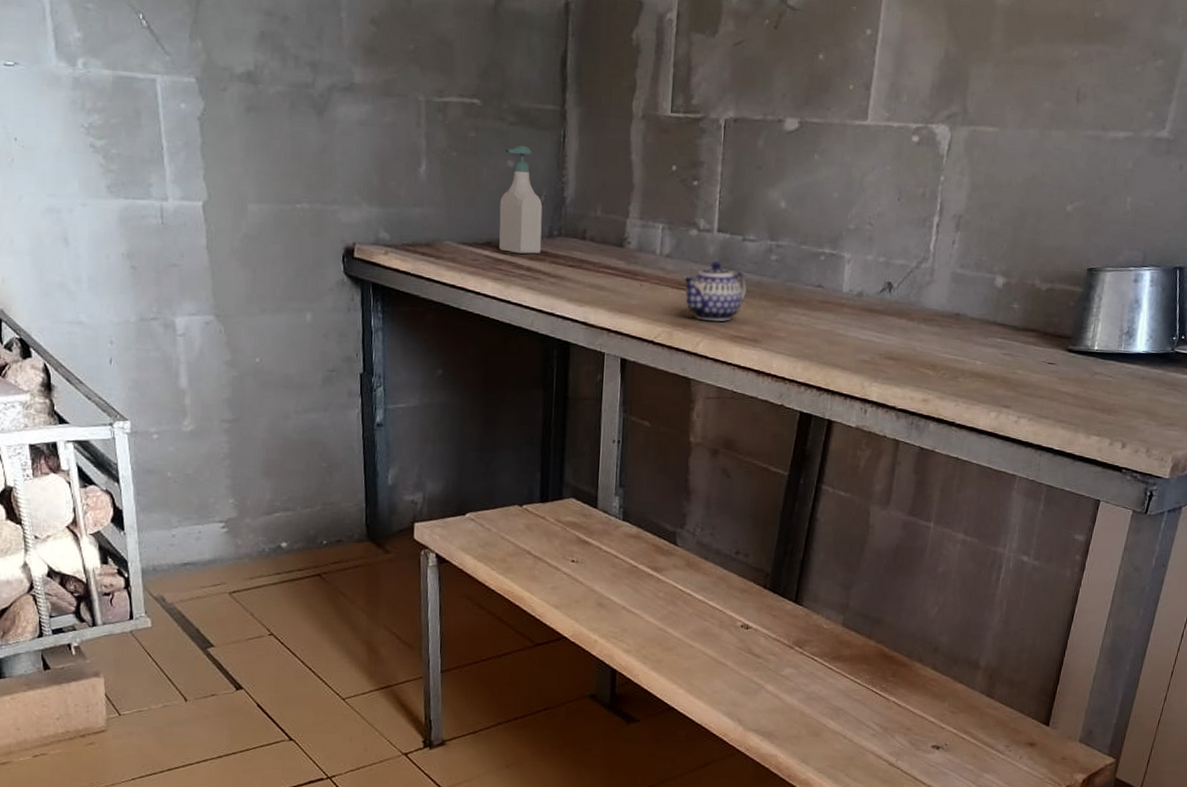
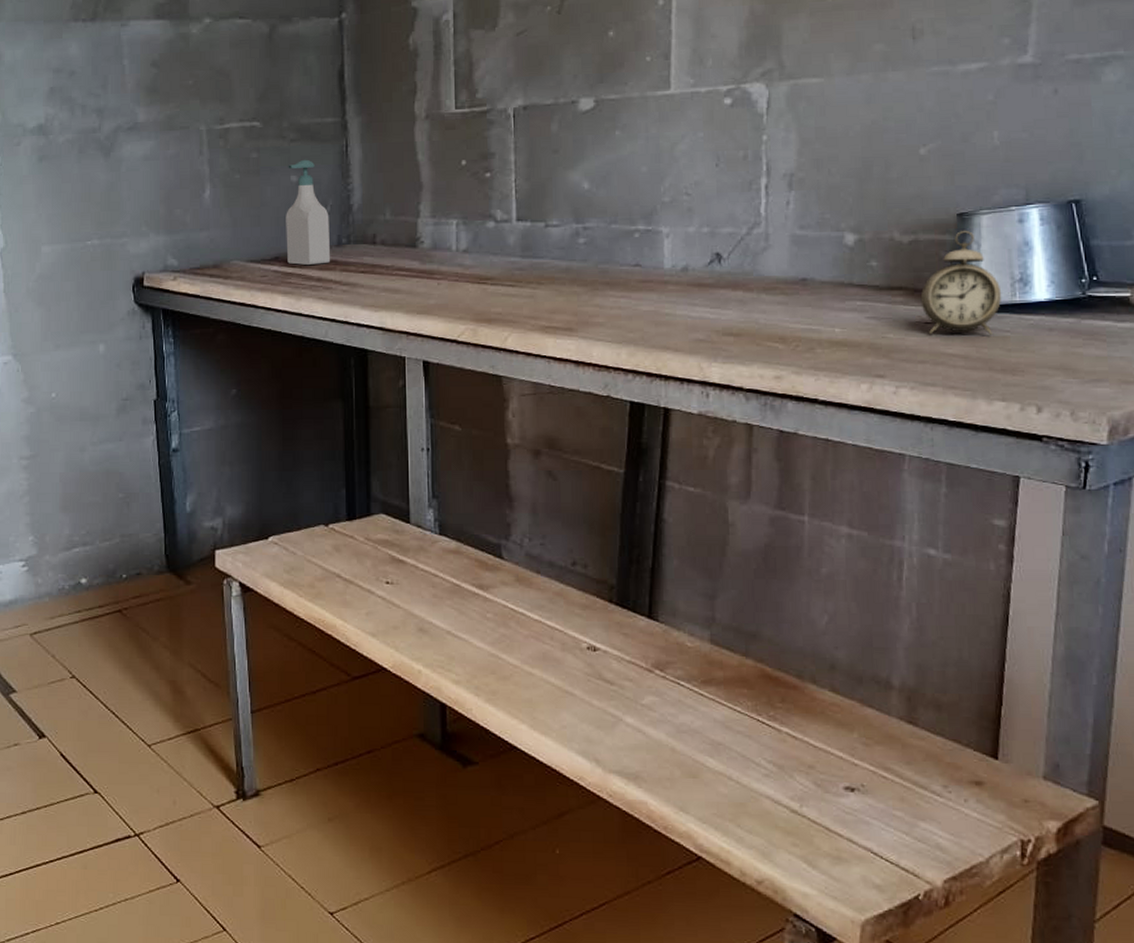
teapot: present [682,261,747,322] -> none [482,252,555,314]
alarm clock: none [1047,284,1112,379] -> present [920,231,1002,335]

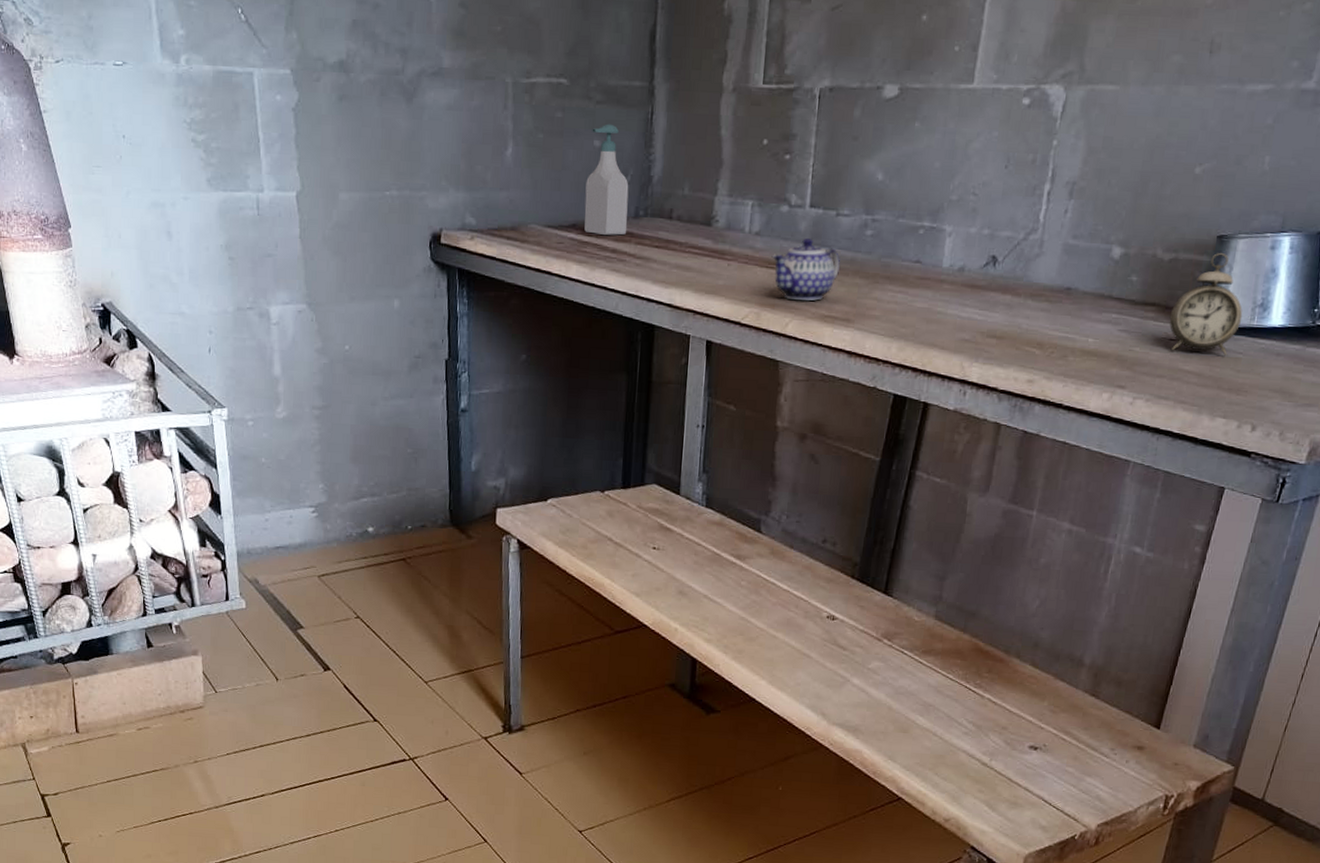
teapot: none [482,252,555,314] -> present [771,238,840,302]

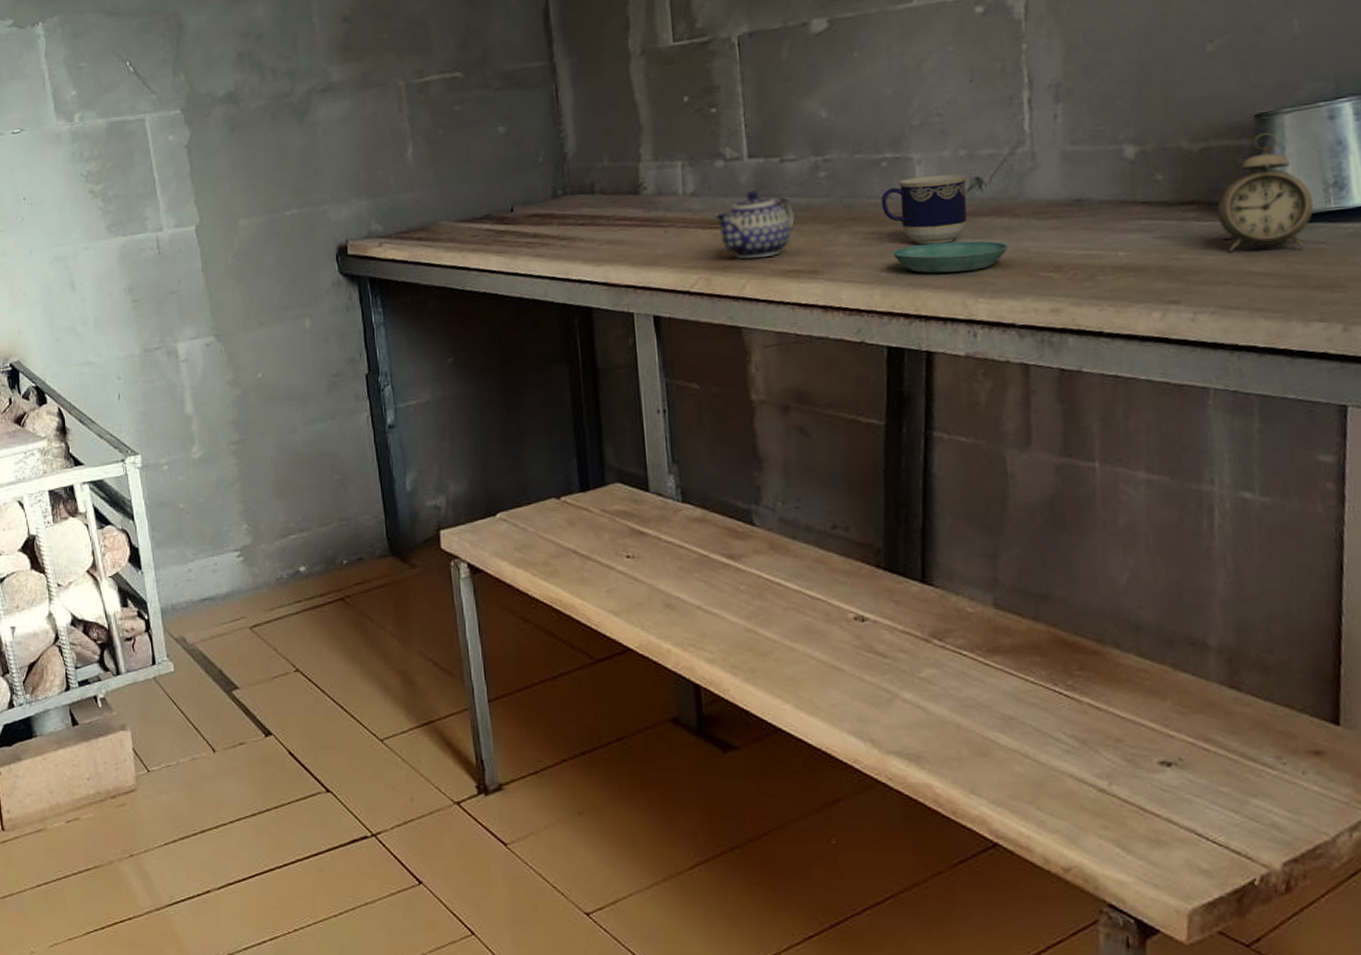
soap bottle: present [584,123,629,236] -> none [494,108,547,222]
cup: none [912,247,986,311] -> present [881,174,968,245]
saucer: none [913,308,1006,338] -> present [892,240,1009,274]

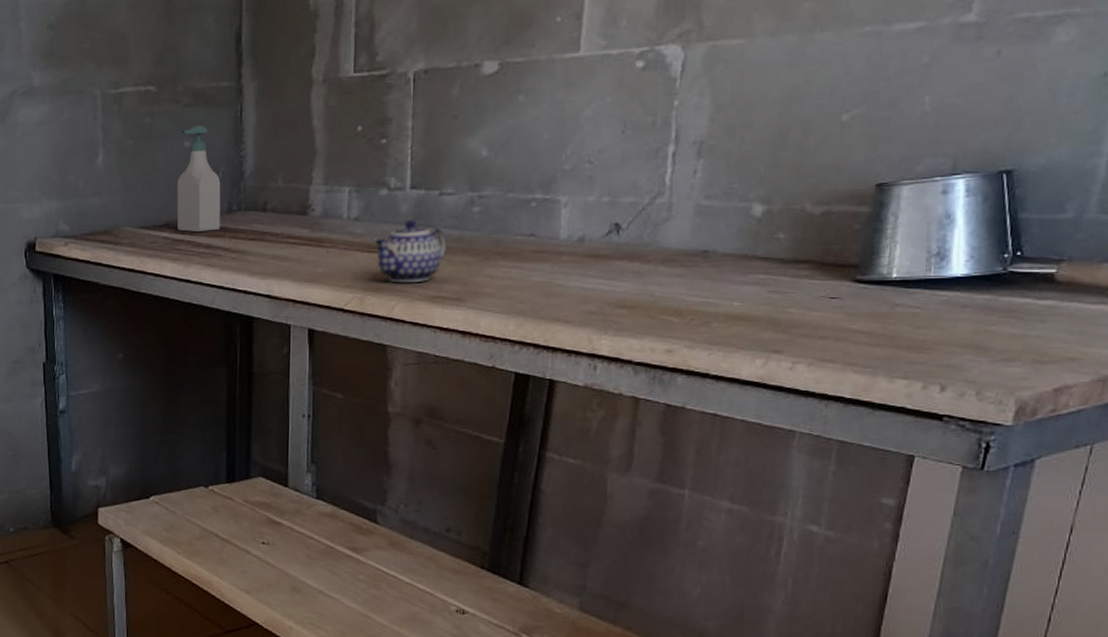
soap bottle: none [494,108,547,222] -> present [177,124,221,232]
cup: present [881,174,968,245] -> none [526,218,608,282]
saucer: present [892,240,1009,274] -> none [530,281,636,309]
alarm clock: present [1216,133,1314,252] -> none [827,202,916,311]

